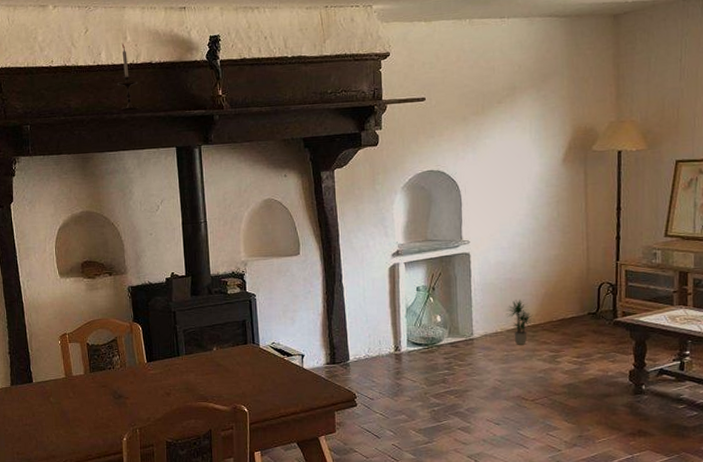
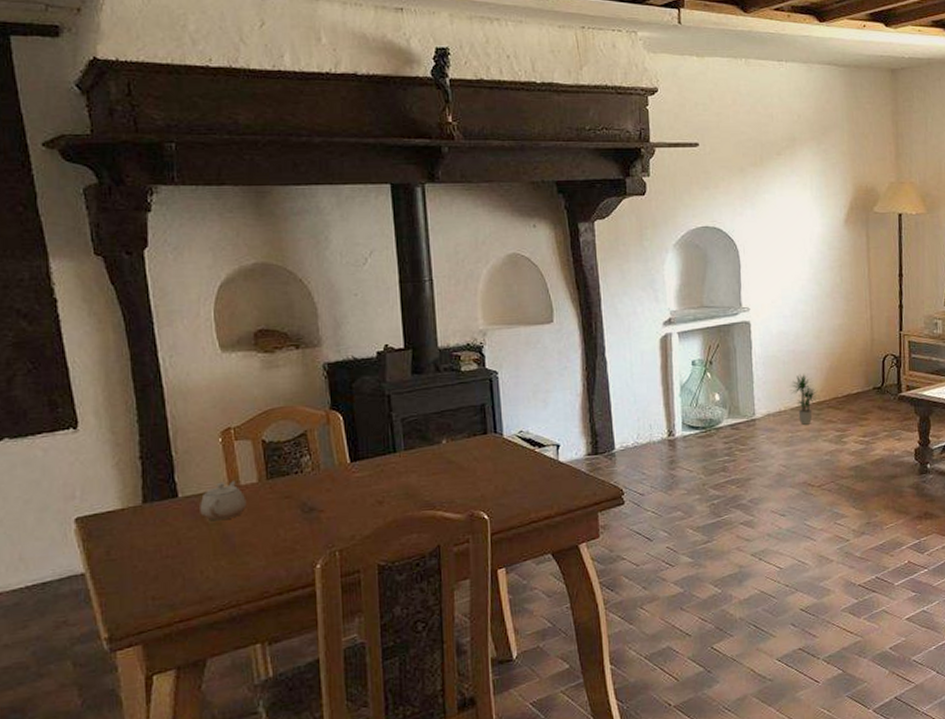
teapot: none [46,372,77,401] -> present [198,481,247,521]
candlestick: present [117,44,138,111] -> none [306,46,338,133]

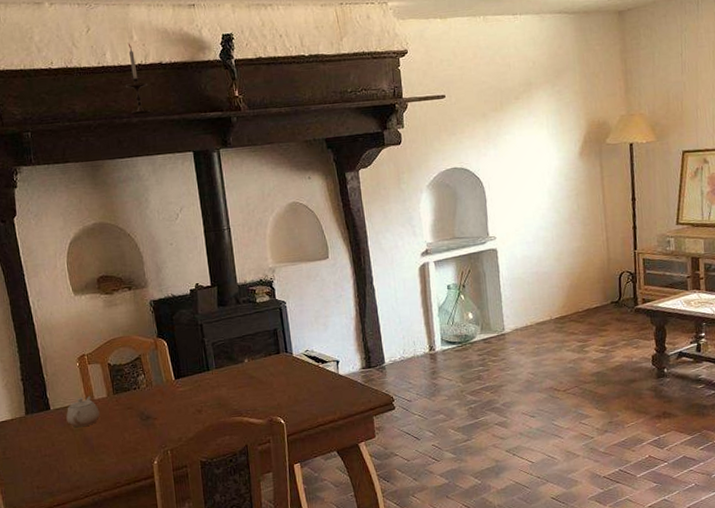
candlestick: none [306,46,338,133] -> present [125,43,150,114]
potted plant: present [790,374,821,425] -> none [535,292,563,337]

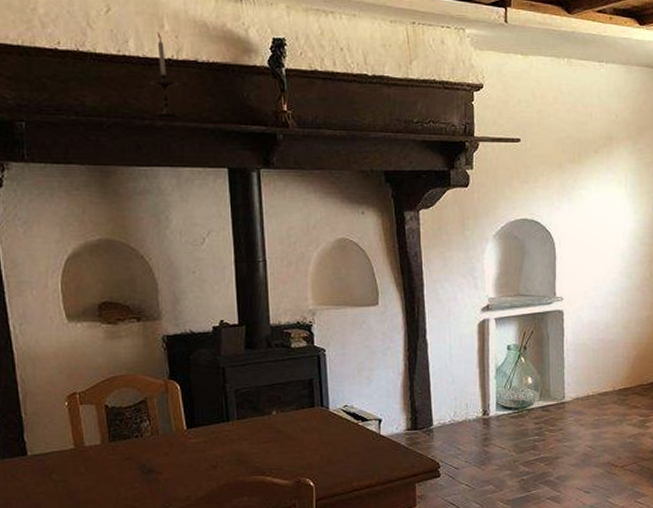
teapot: present [65,396,100,428] -> none [46,442,91,479]

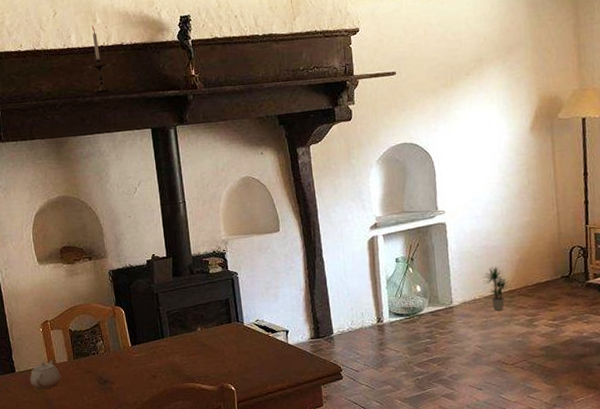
teapot: none [46,442,91,479] -> present [29,360,61,390]
potted plant: none [599,362,627,409] -> present [484,266,512,311]

